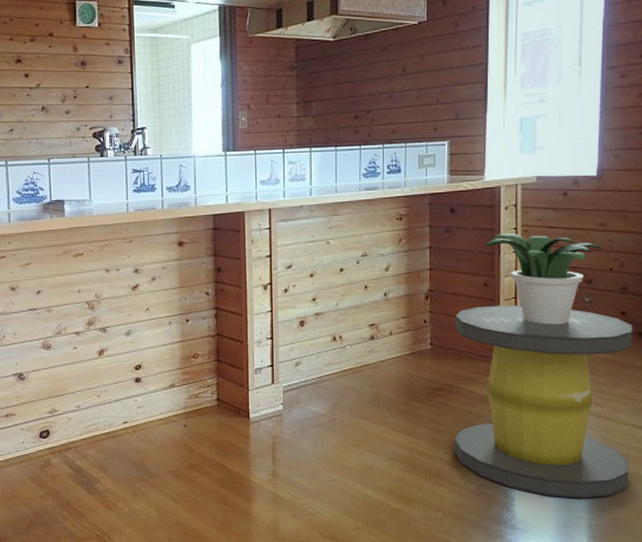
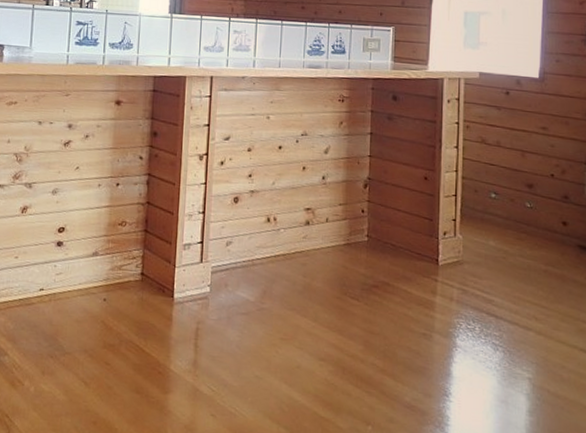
stool: present [454,305,633,499] -> none [387,200,575,426]
potted plant: present [485,233,603,325] -> none [427,127,545,229]

